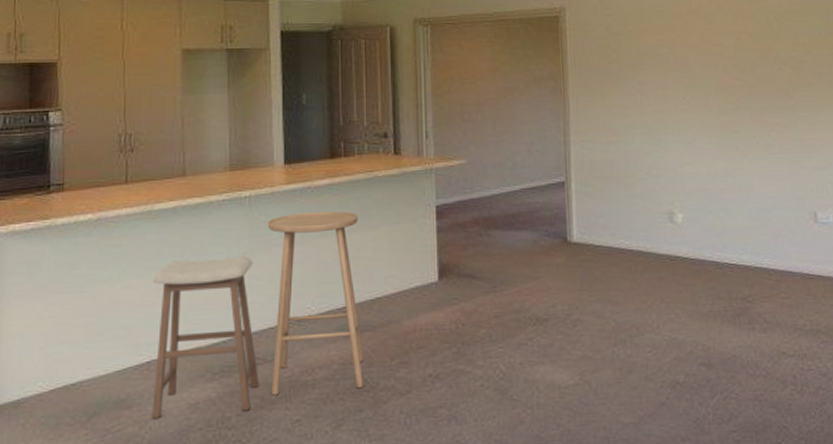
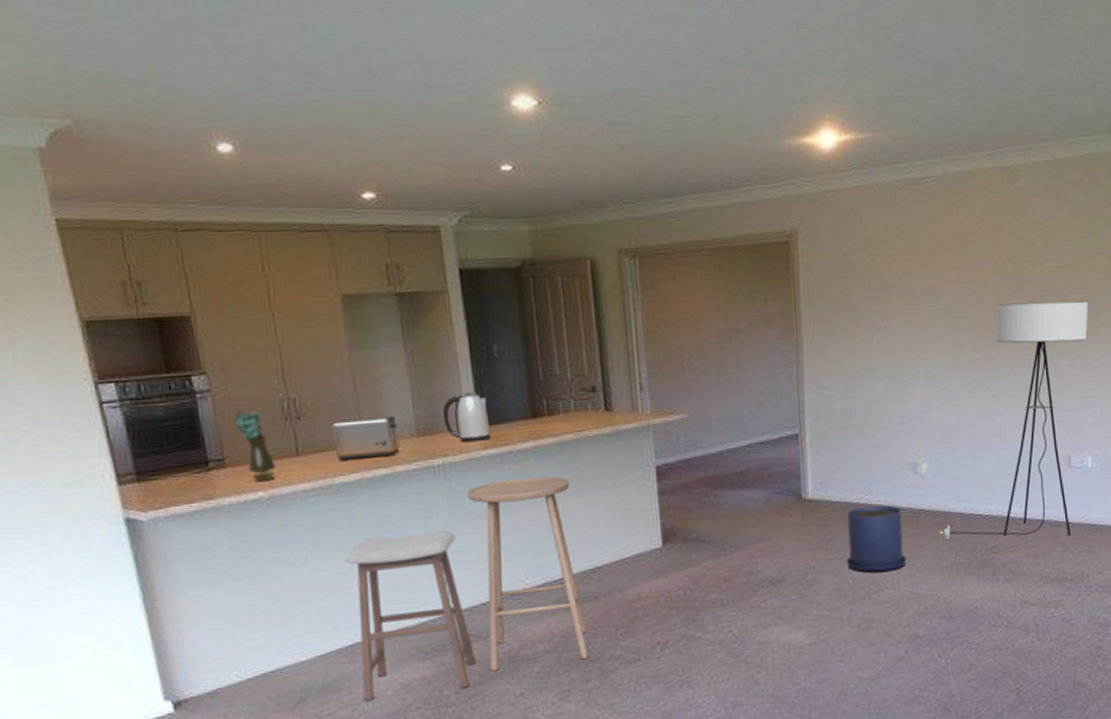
vase: none [76,141,106,206] -> present [233,409,276,483]
toaster: none [158,151,214,190] -> present [331,415,400,462]
kettle: none [254,134,294,178] -> present [442,392,492,443]
planter: none [609,250,666,316] -> present [847,505,906,573]
floor lamp: none [696,73,824,289] -> present [939,301,1088,541]

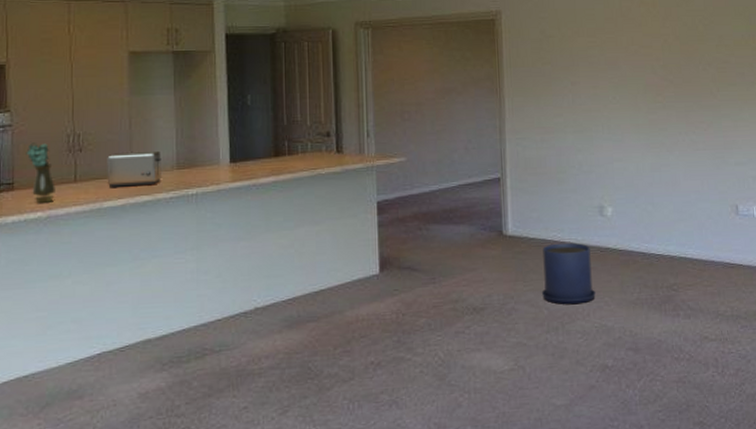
bar stool: present [343,529,477,701] -> none [102,251,208,408]
kettle: present [442,392,492,443] -> none [200,133,239,176]
stool: present [467,476,589,672] -> none [214,207,309,385]
floor lamp: present [939,301,1088,541] -> none [624,73,746,277]

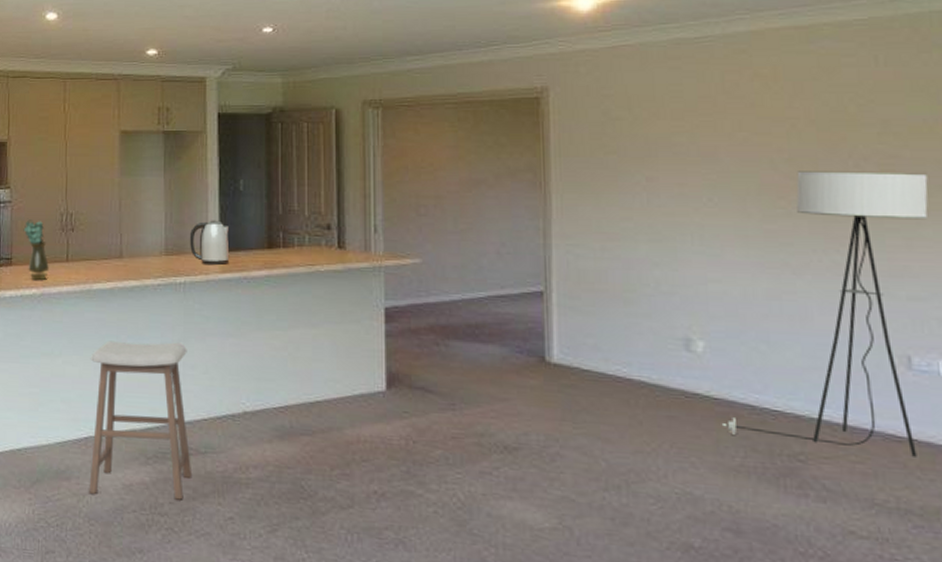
bar stool: none [102,251,208,408] -> present [89,340,193,500]
toaster: present [107,150,161,189] -> none [97,234,150,271]
kettle: none [200,133,239,176] -> present [189,220,230,266]
planter: present [542,242,596,305] -> none [599,379,677,461]
floor lamp: none [624,73,746,277] -> present [721,171,928,457]

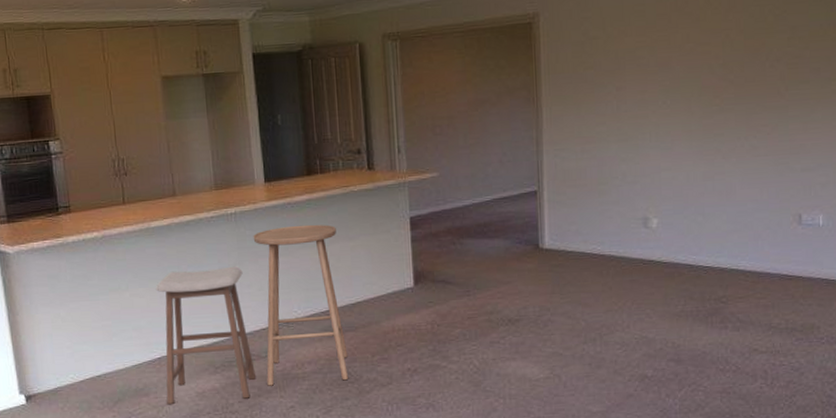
vase: present [23,218,49,281] -> none [77,167,107,225]
kettle: present [189,220,230,266] -> none [235,154,274,196]
stool: none [202,303,301,495] -> present [253,224,349,386]
floor lamp: present [721,171,928,457] -> none [668,69,821,290]

